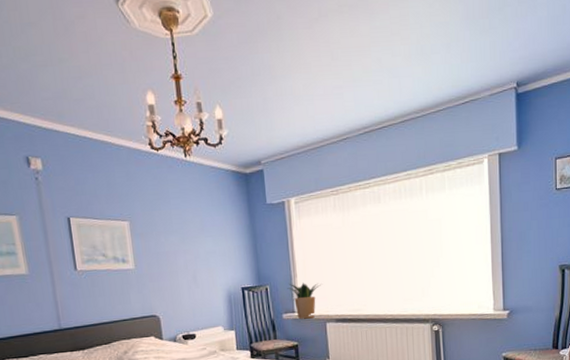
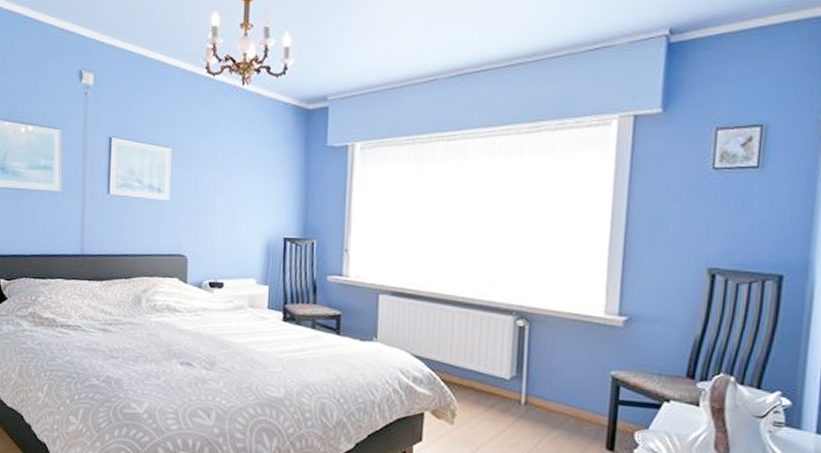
potted plant: present [287,283,321,319] -> none [337,242,379,286]

